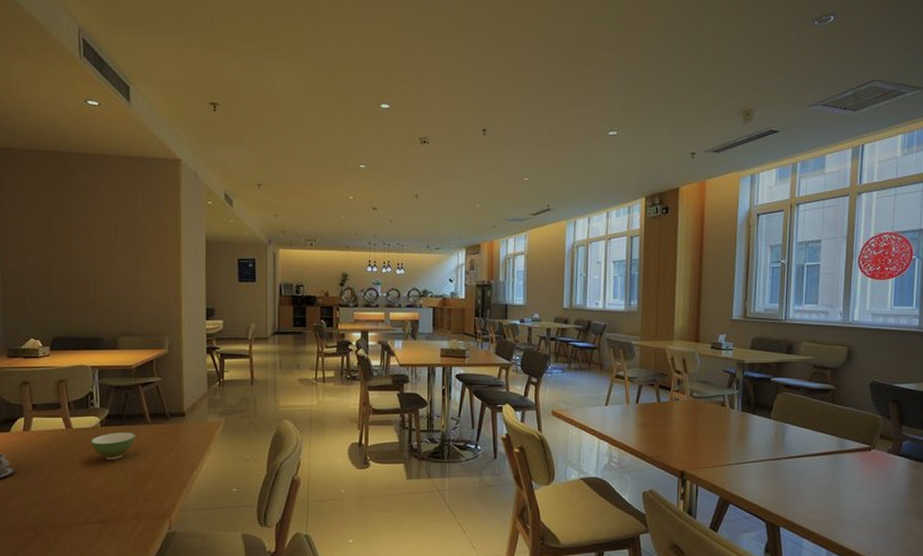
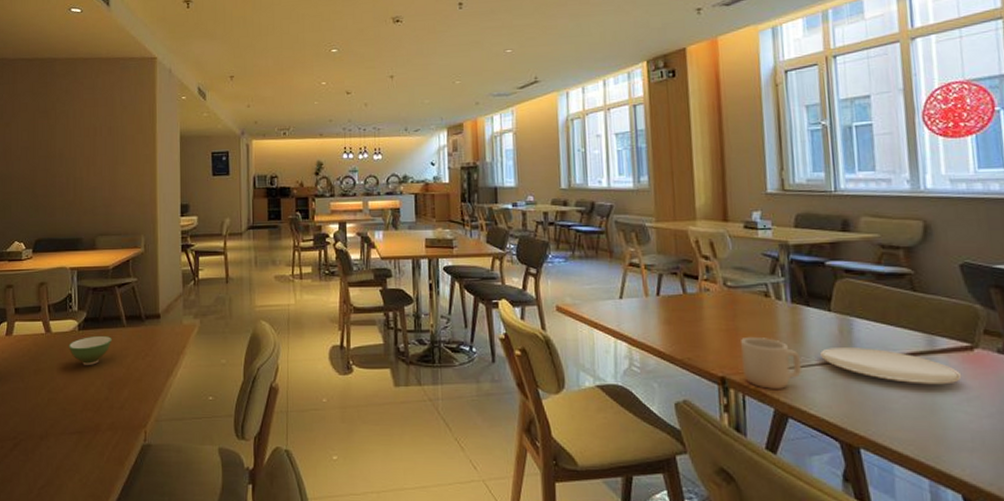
mug: none [698,438,743,481] -> present [739,336,801,389]
plate: none [759,448,860,477] -> present [820,348,962,385]

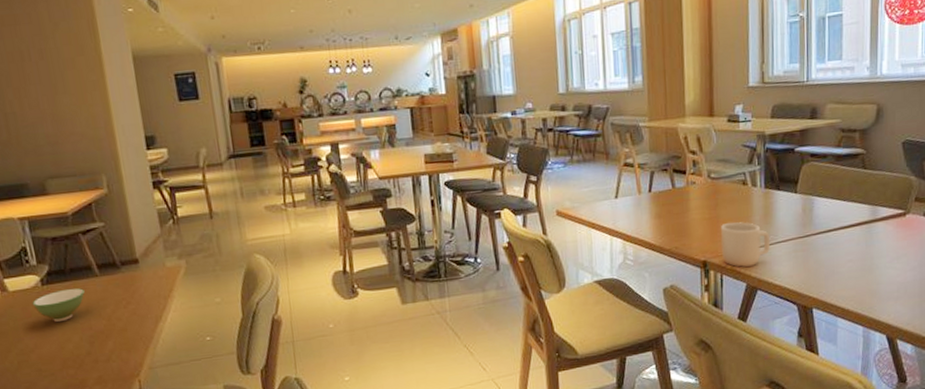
plate: present [820,348,962,385] -> none [786,222,895,249]

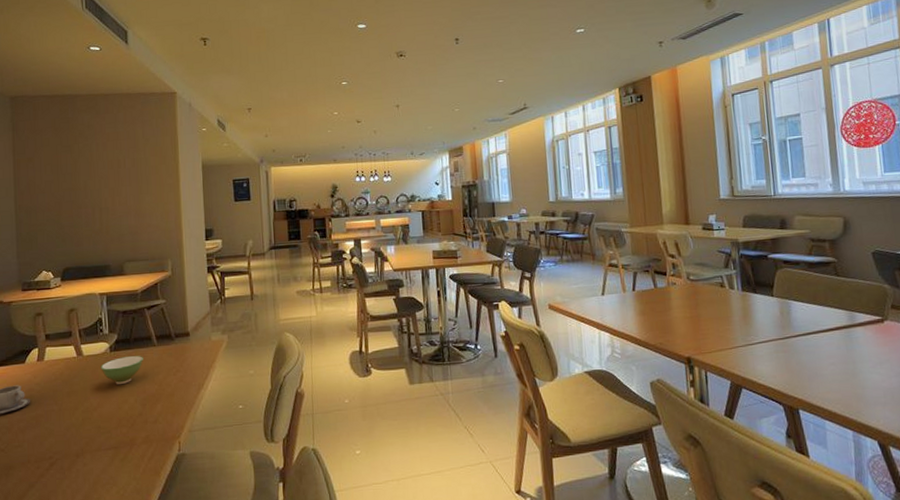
mug: present [720,222,770,267] -> none [701,321,751,365]

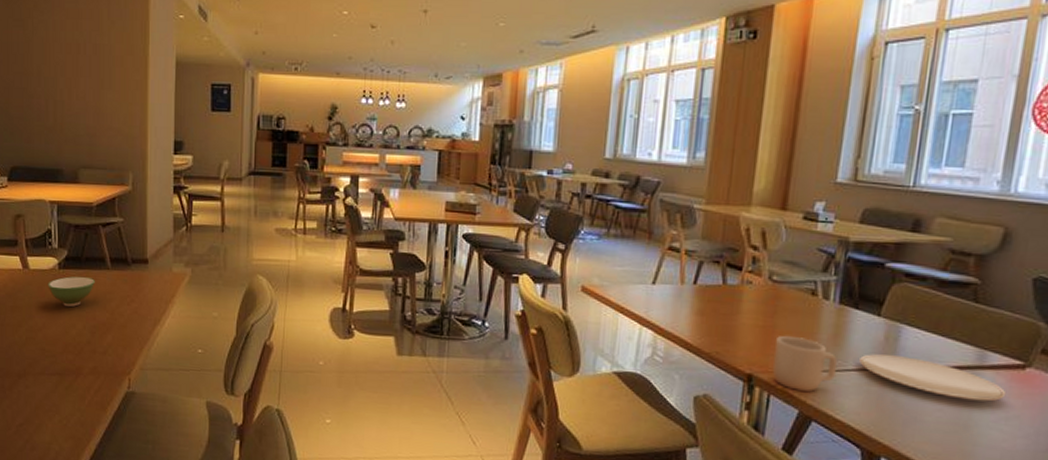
mug: none [701,321,751,365] -> present [771,335,837,392]
plate: none [766,325,876,353] -> present [859,354,1007,402]

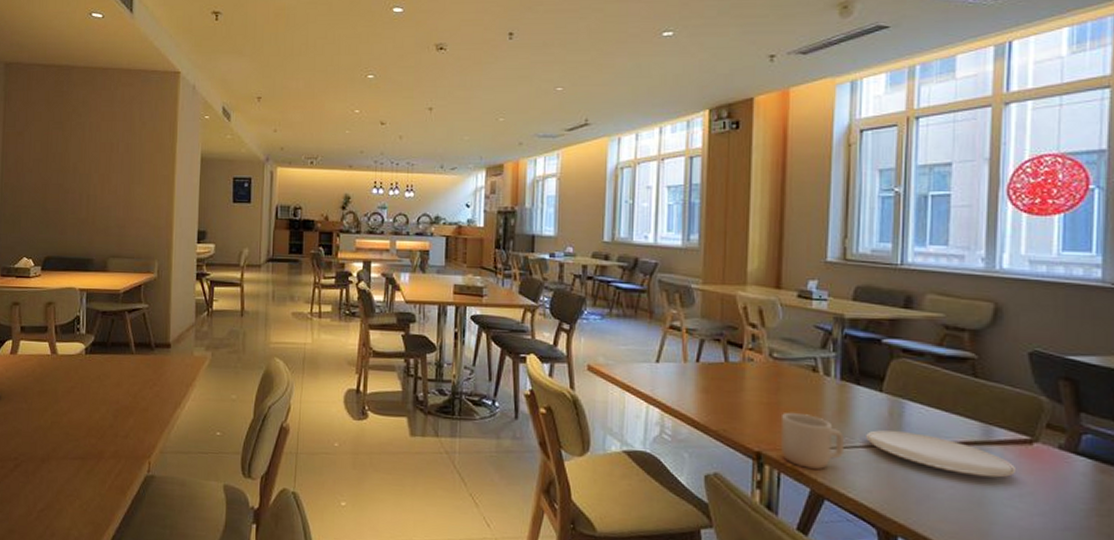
bowl: present [48,276,95,308] -> none [74,360,119,392]

